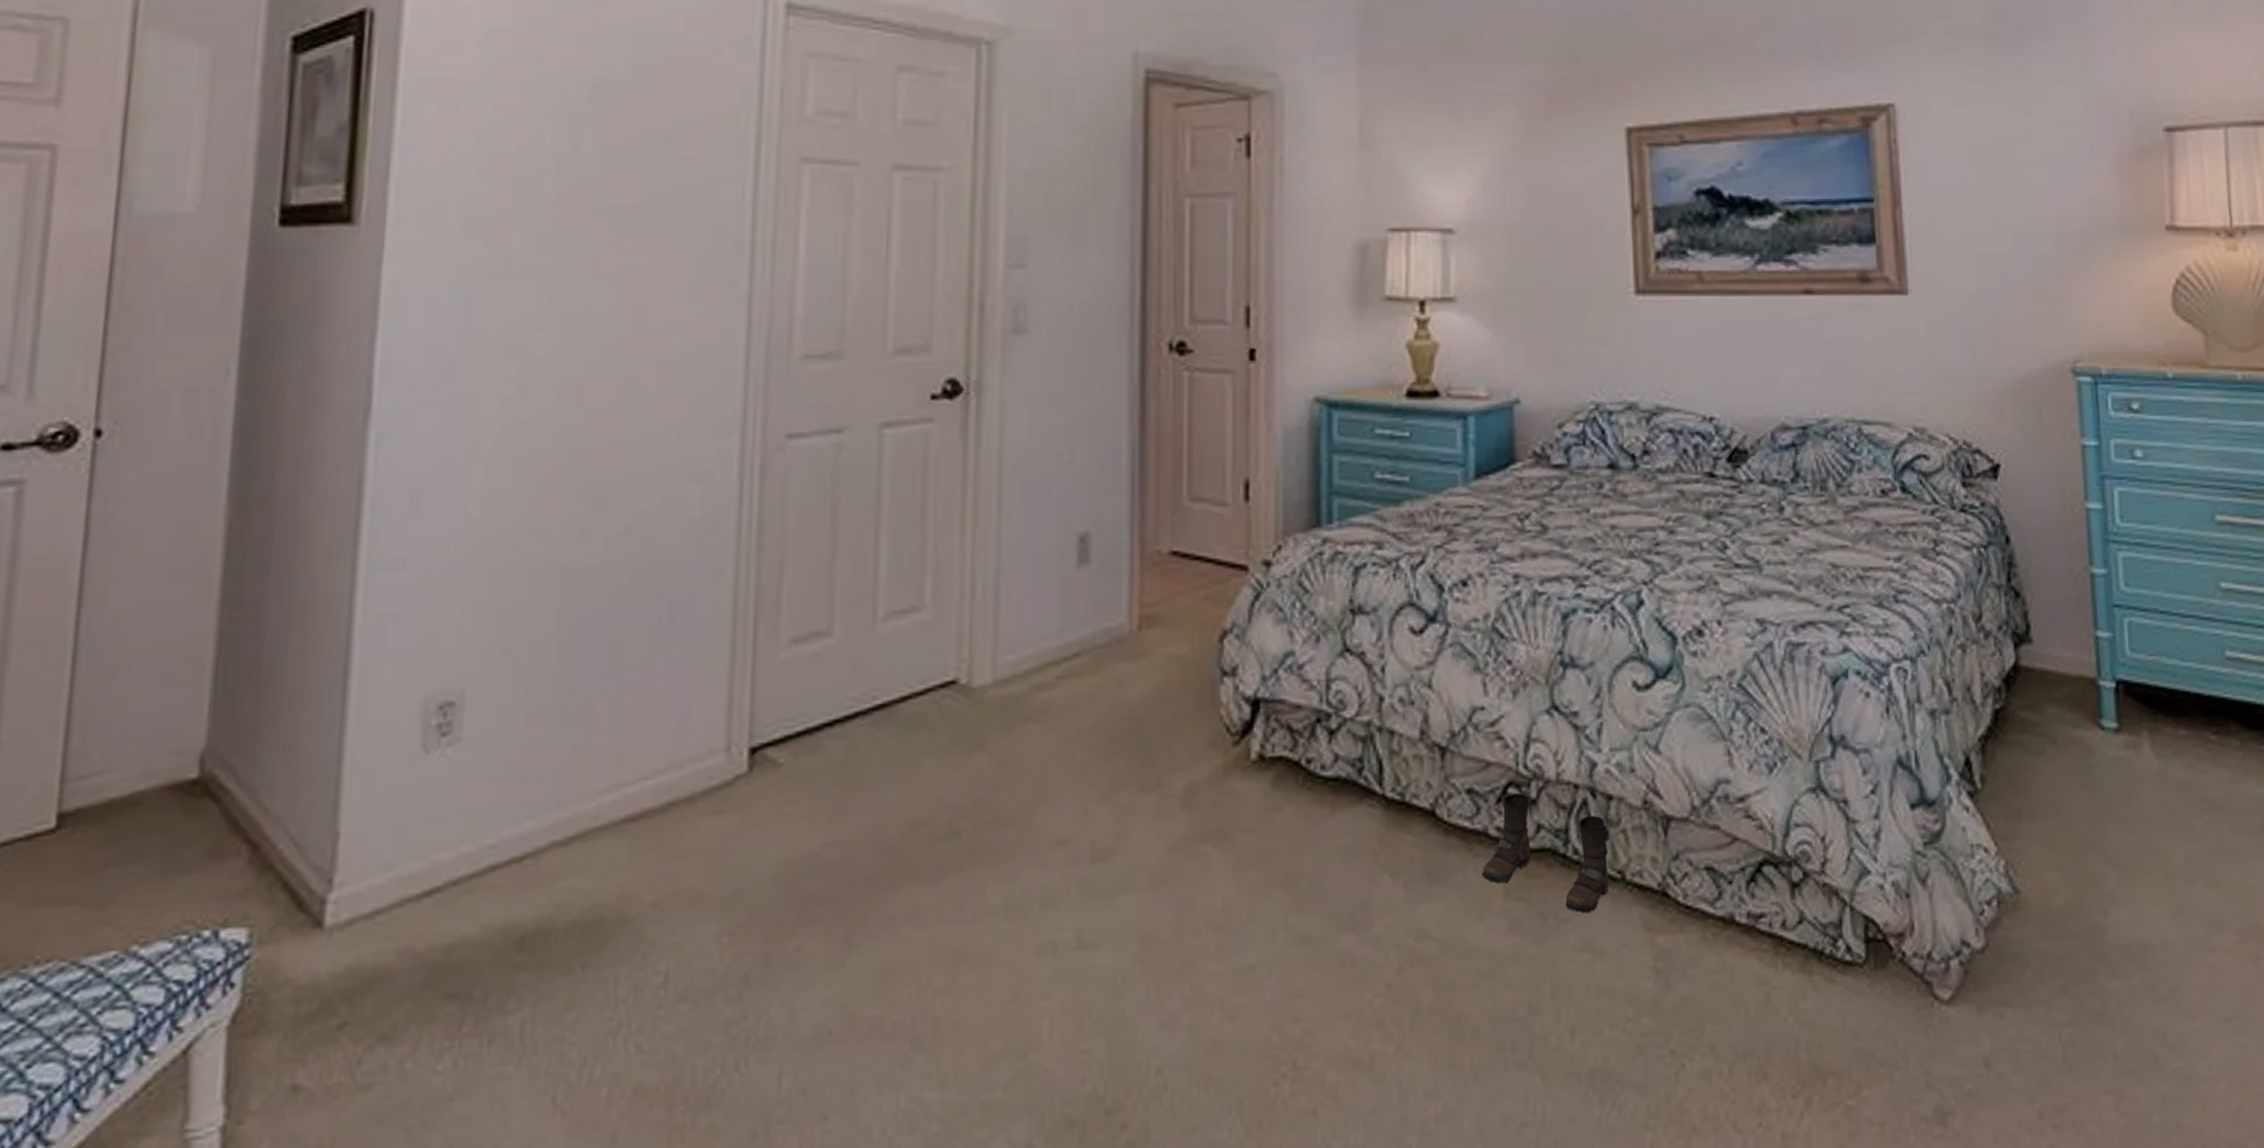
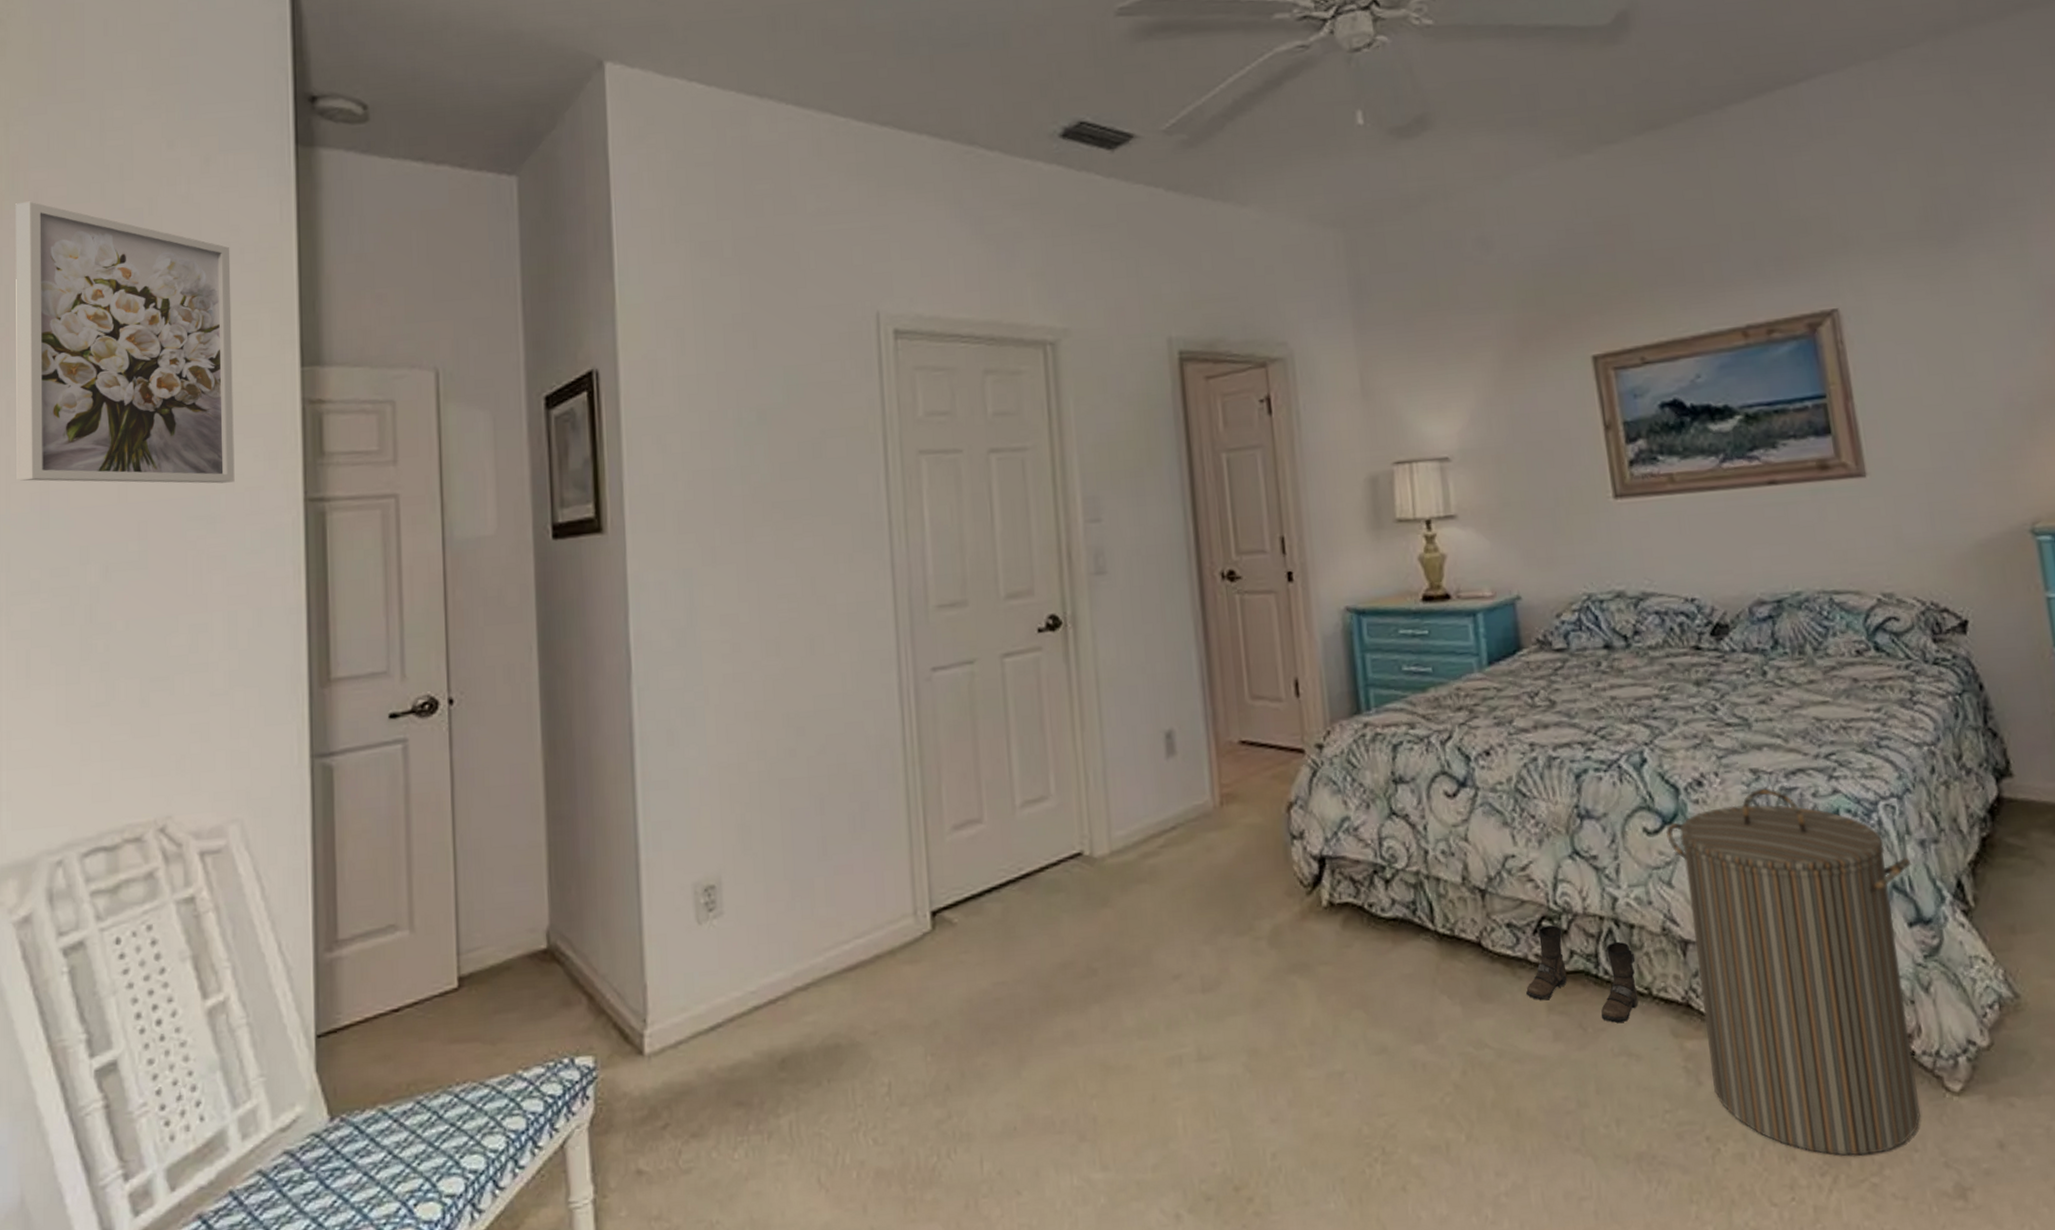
laundry hamper: none [1658,642,1918,1075] -> present [1666,788,1920,1156]

